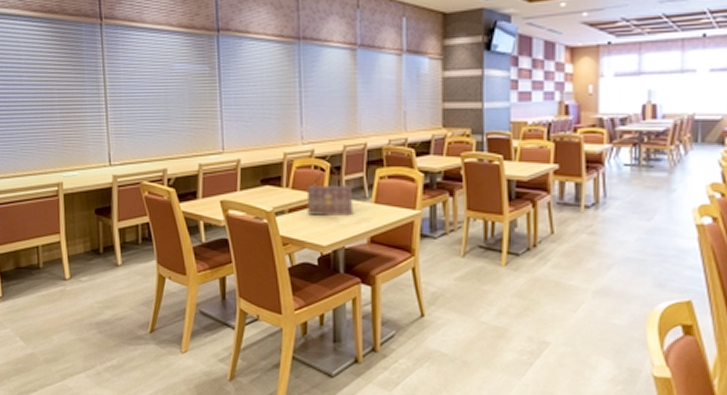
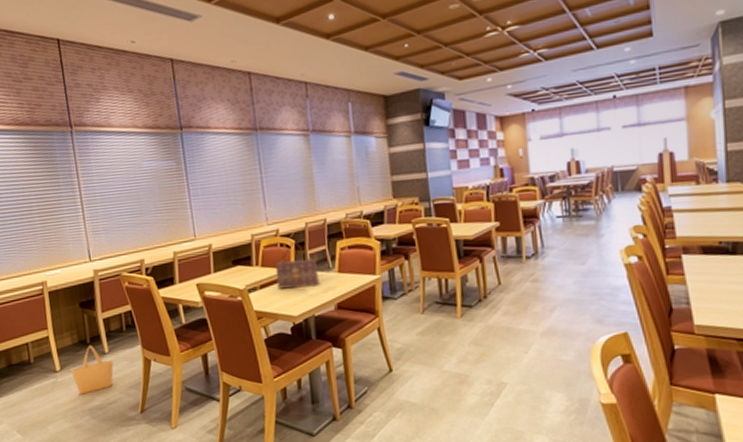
shopping bag: none [81,254,127,307] -> present [71,344,115,395]

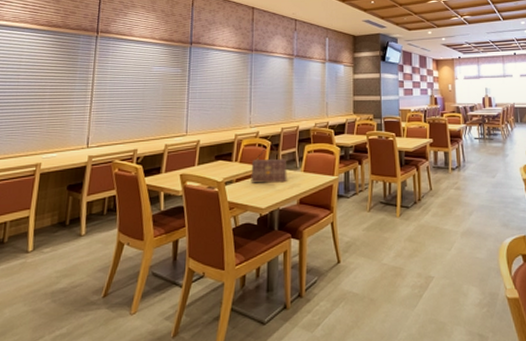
shopping bag: present [71,344,115,395] -> none [43,226,89,277]

